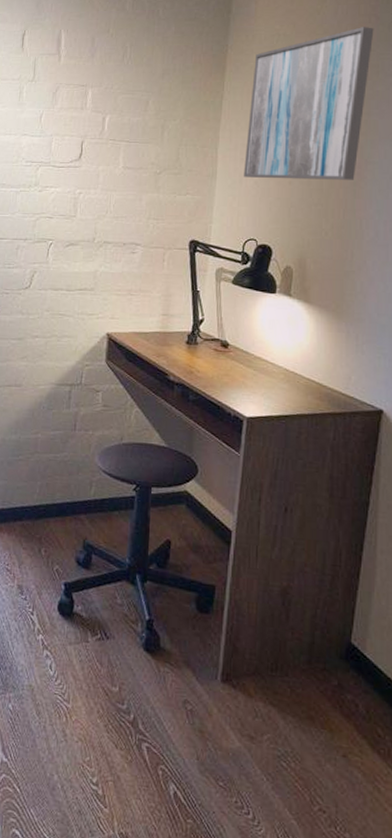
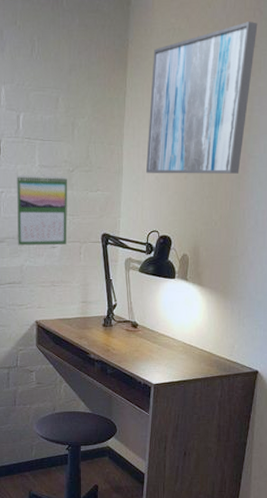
calendar: none [93,175,154,251] -> present [17,174,68,246]

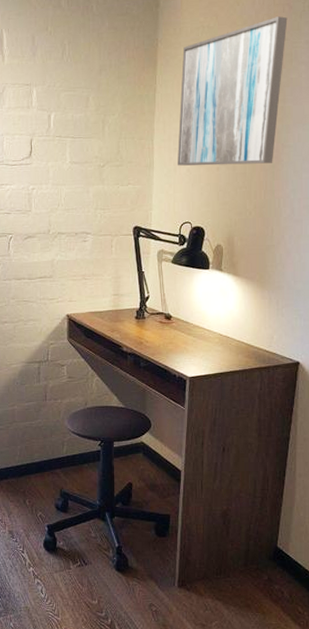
calendar: present [17,174,68,246] -> none [48,170,99,241]

